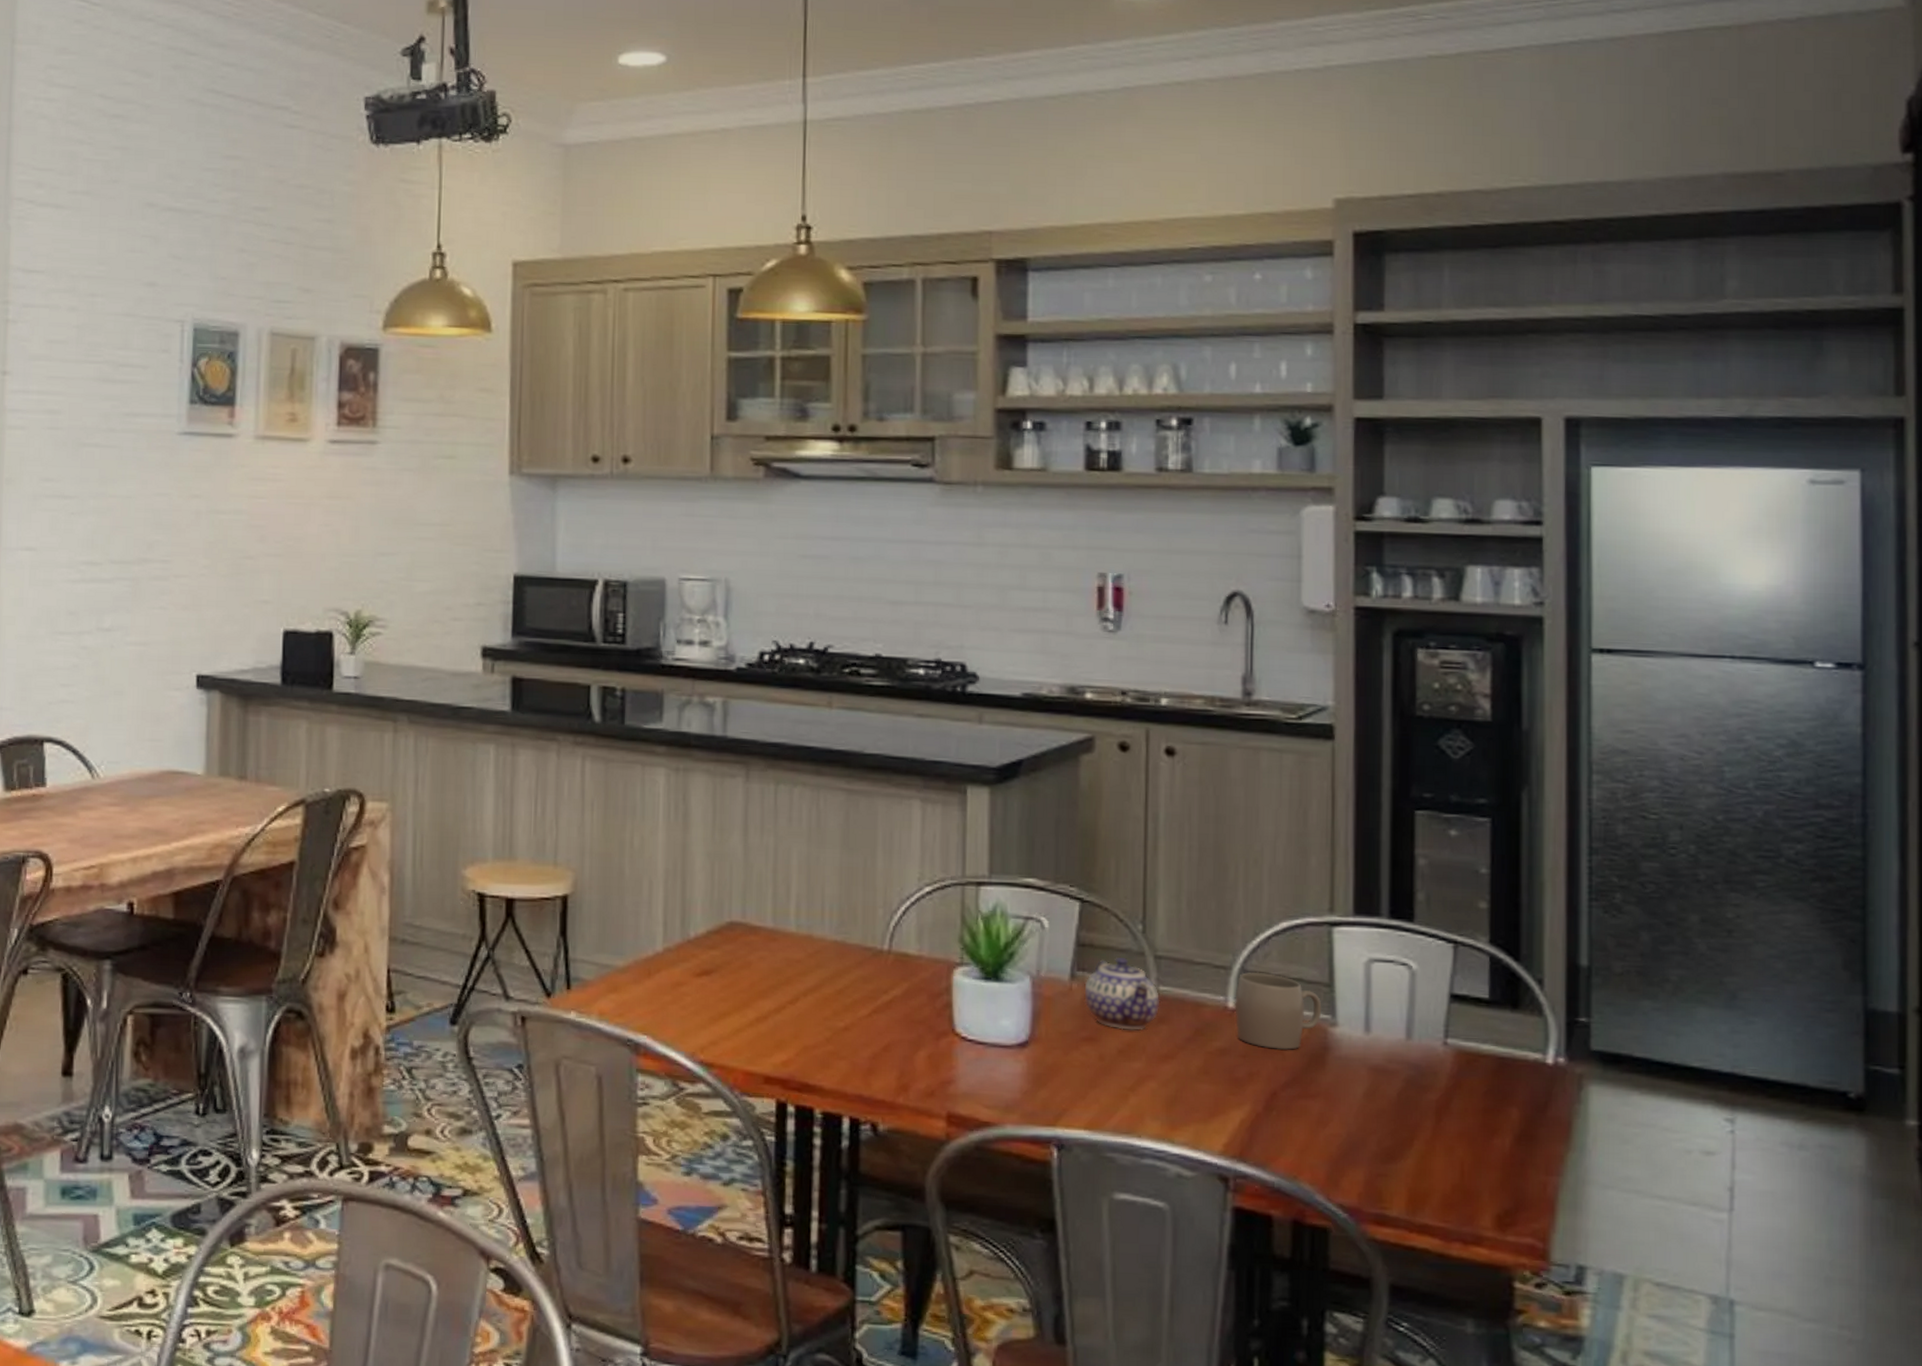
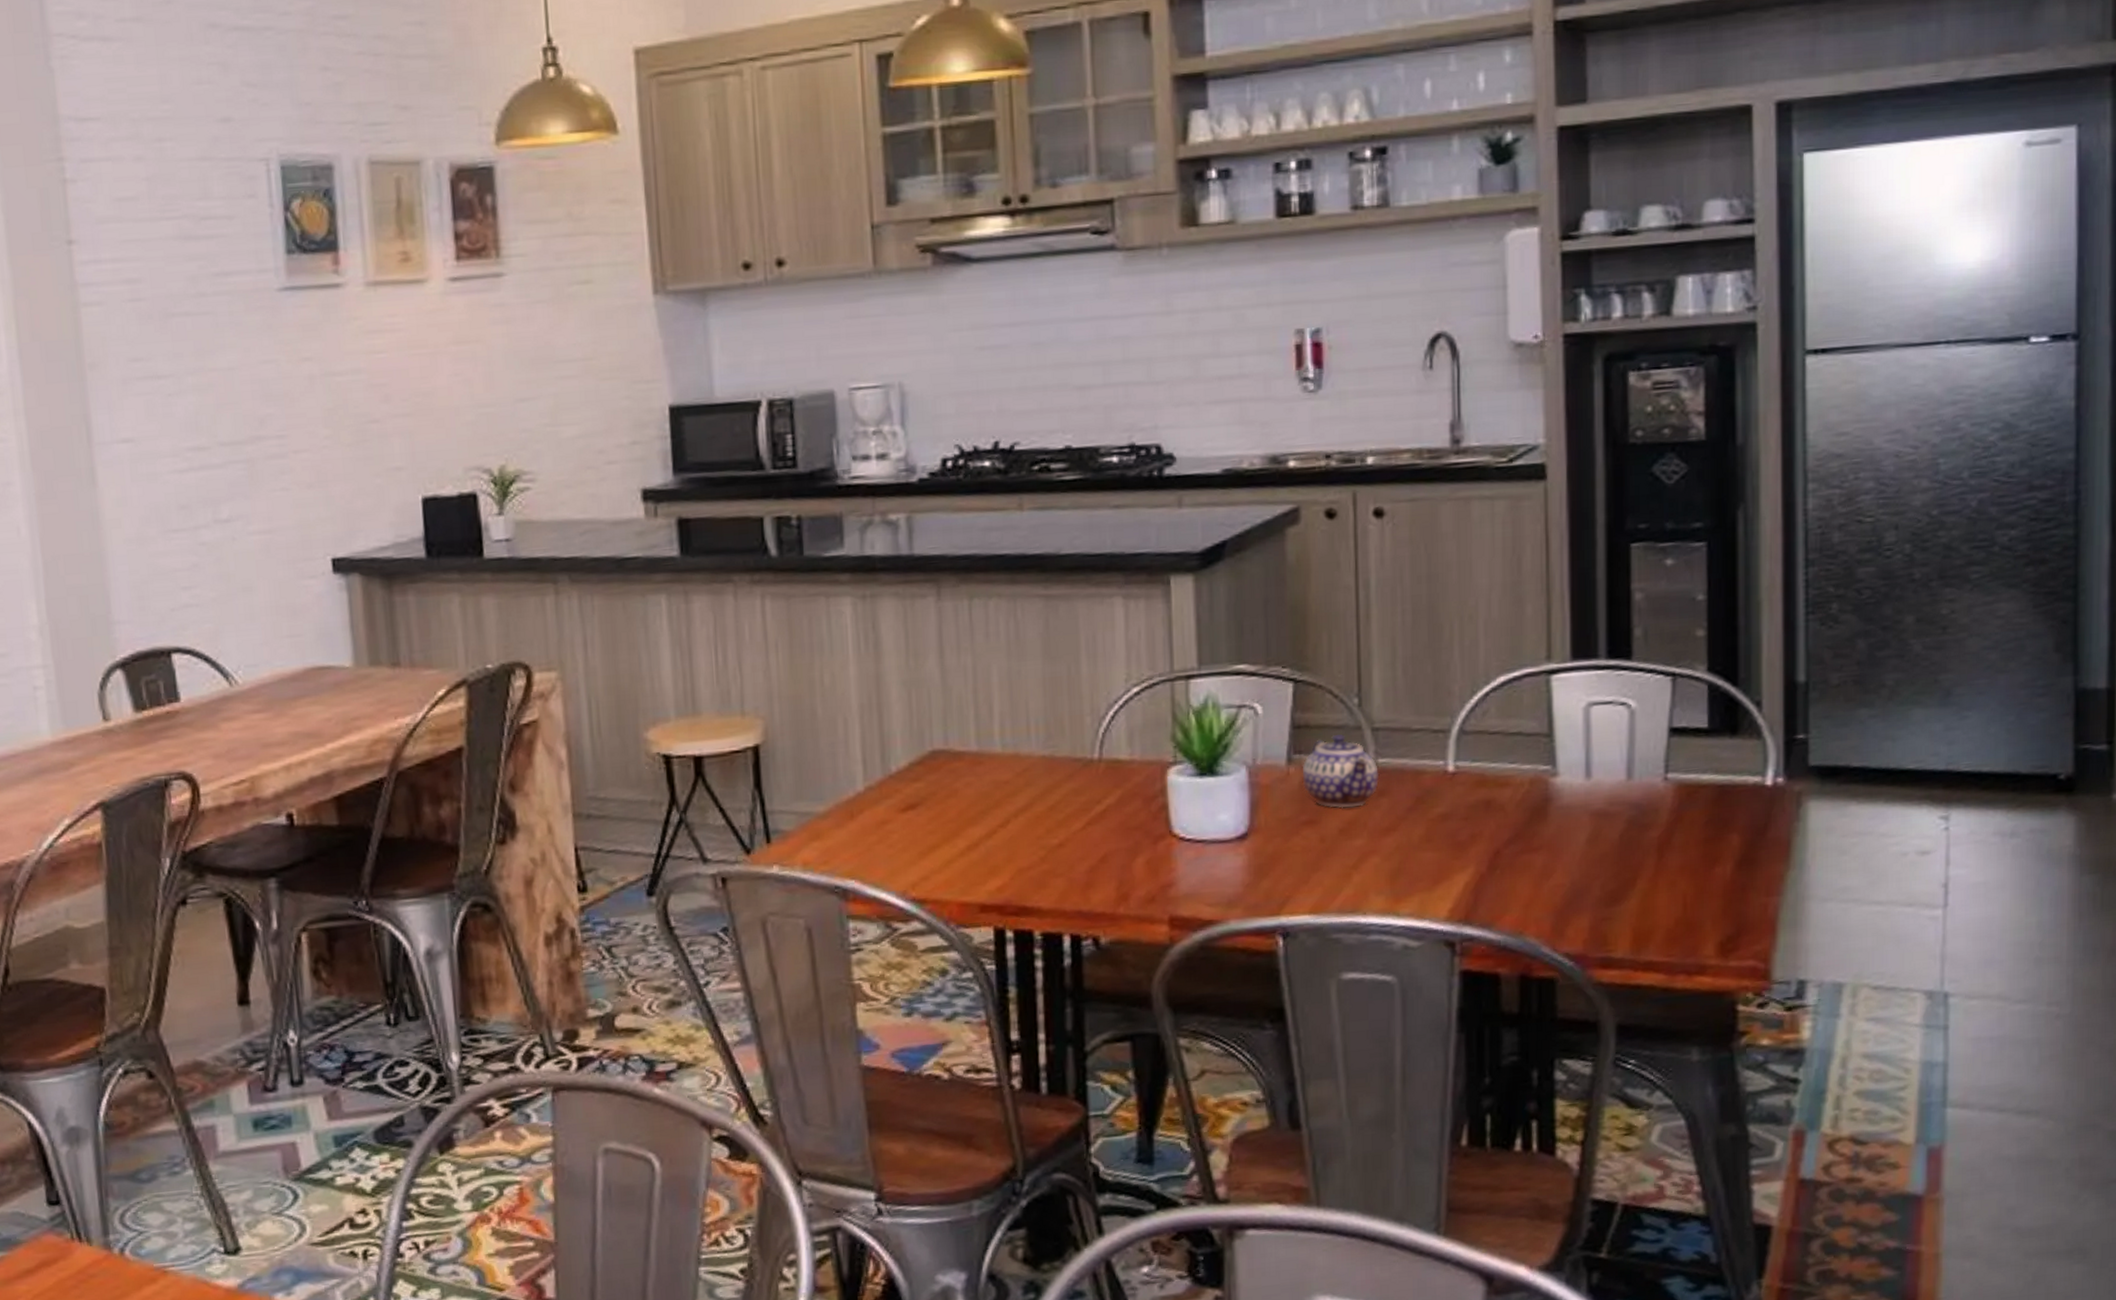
mug: present [1235,972,1322,1051] -> none [1454,731,1542,808]

